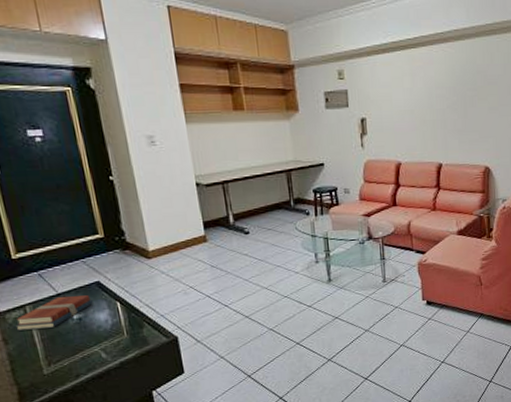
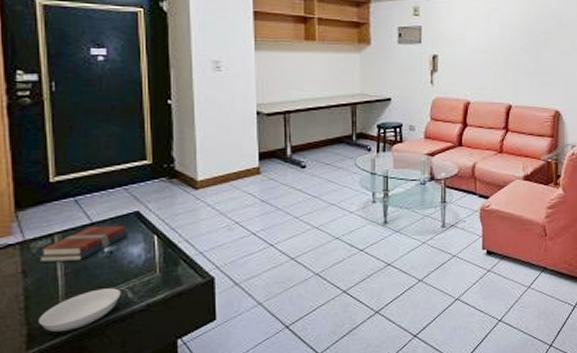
bowl: none [25,350,96,390] -> present [39,288,121,333]

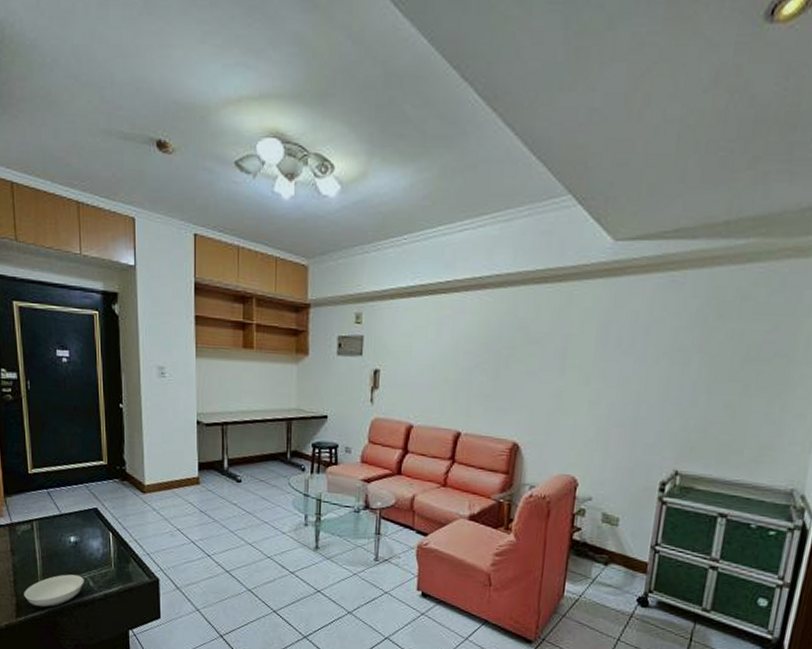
books: present [39,225,128,262] -> none [23,517,89,547]

